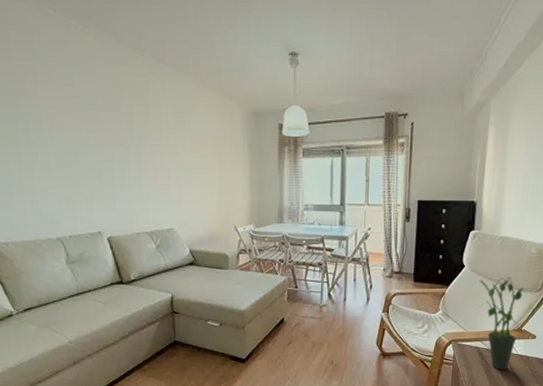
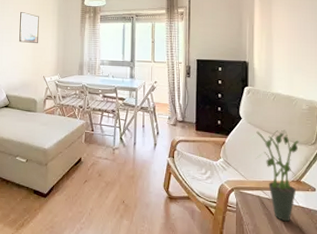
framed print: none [200,145,226,187] -> present [19,12,39,44]

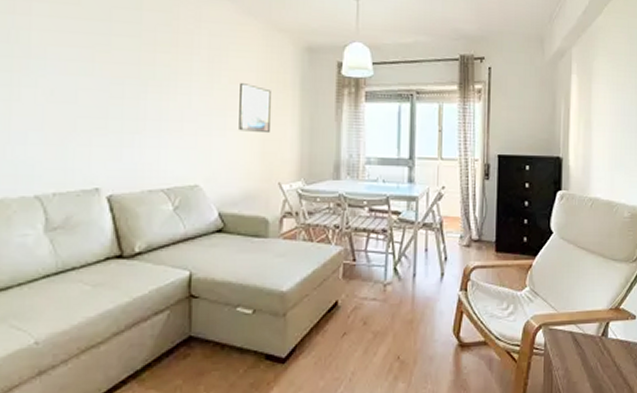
potted plant: present [250,129,299,222] -> none [562,244,619,361]

